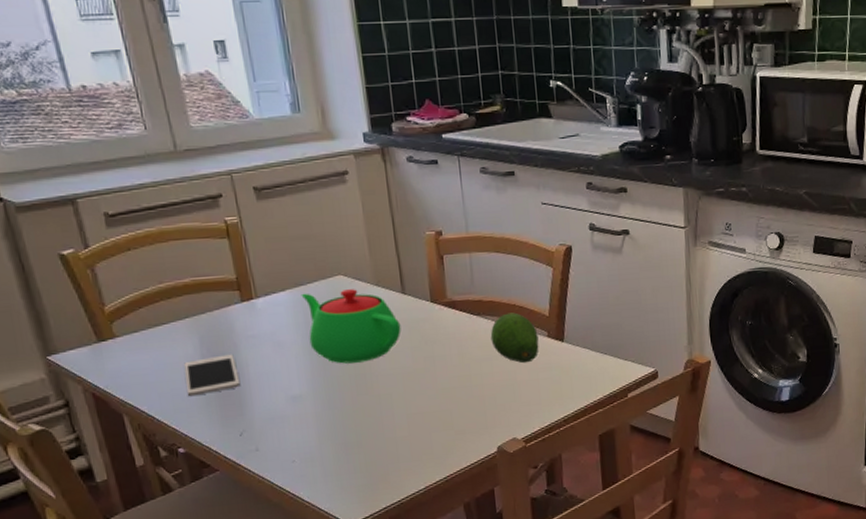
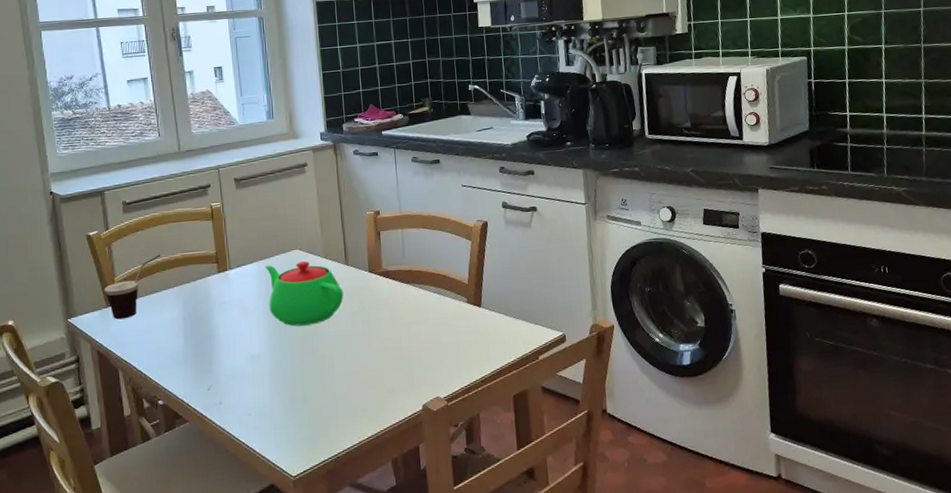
cup: none [91,279,163,357] -> present [104,254,160,320]
cell phone: present [184,354,241,397] -> none [169,317,212,355]
fruit: present [490,312,539,364] -> none [418,281,460,327]

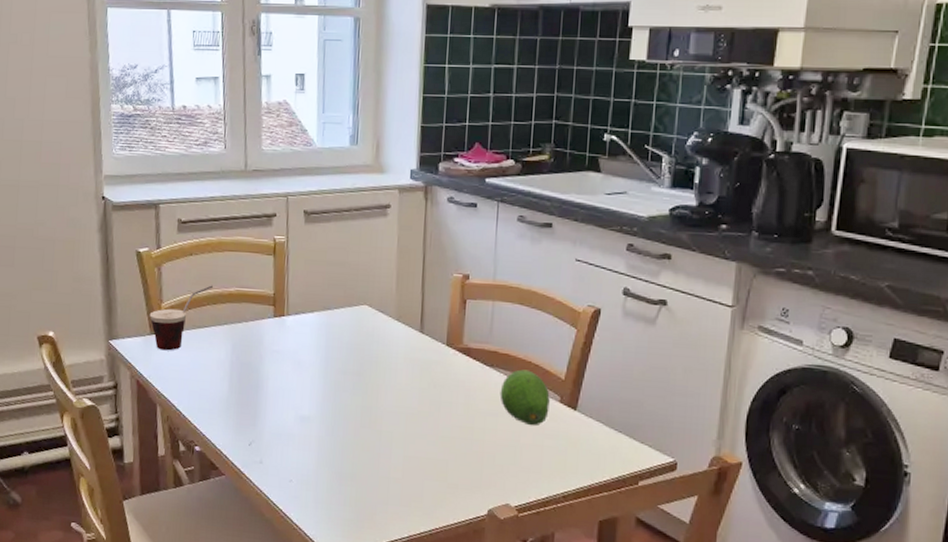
teapot: present [265,261,344,327] -> none [326,317,414,395]
fruit: none [418,281,460,327] -> present [500,369,550,426]

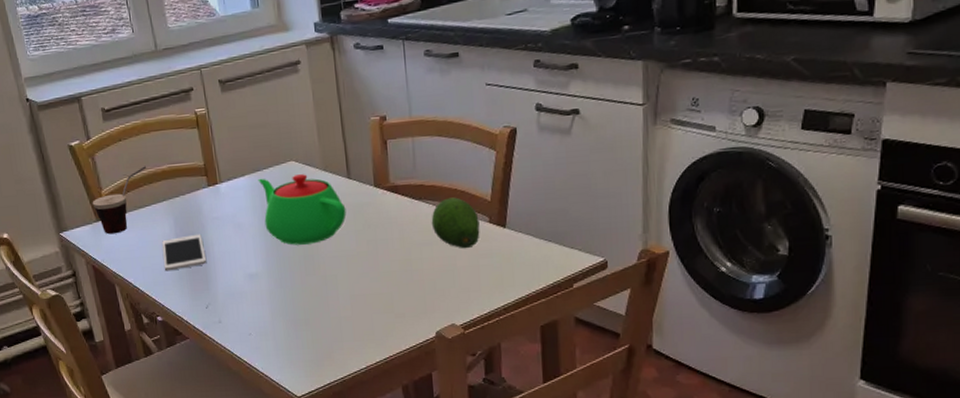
cell phone: none [212,364,259,400] -> present [162,234,207,272]
teapot: none [326,317,414,395] -> present [258,174,347,245]

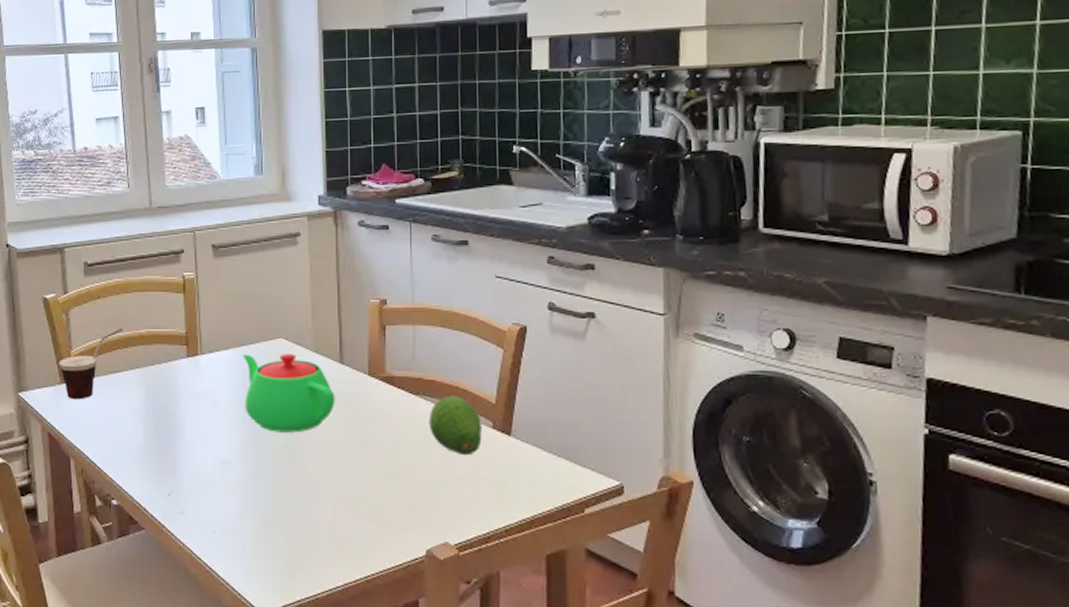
cell phone: present [162,234,207,272] -> none [127,409,176,448]

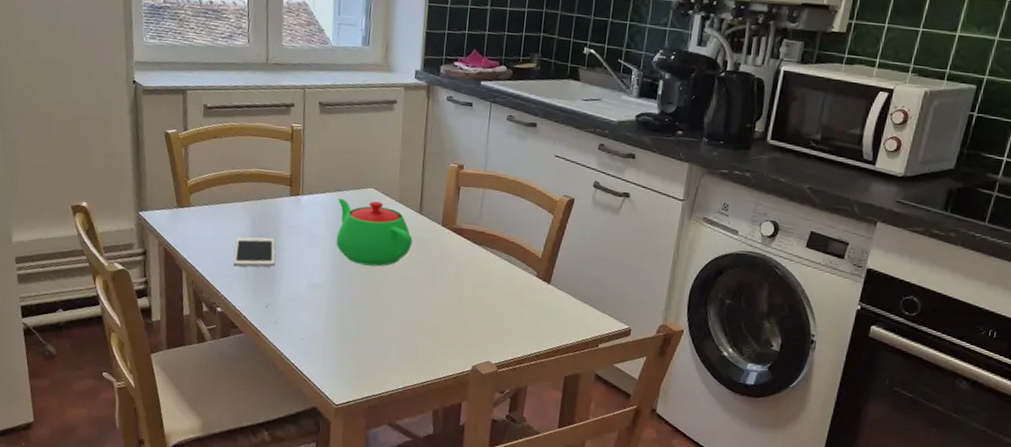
cup: present [59,328,123,400] -> none [176,165,235,223]
cell phone: none [127,409,176,448] -> present [233,237,275,267]
fruit: present [428,396,482,456] -> none [486,248,528,297]

